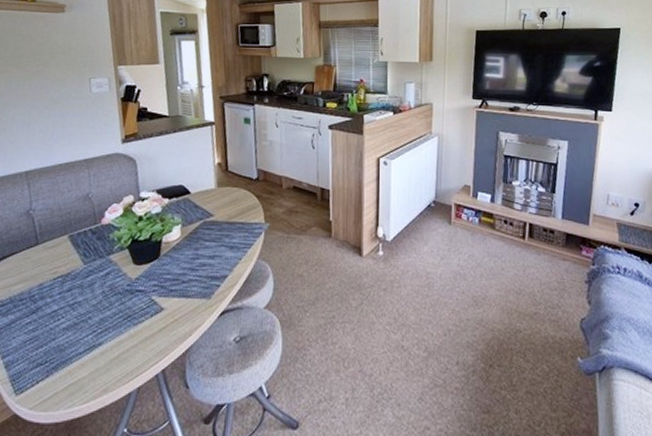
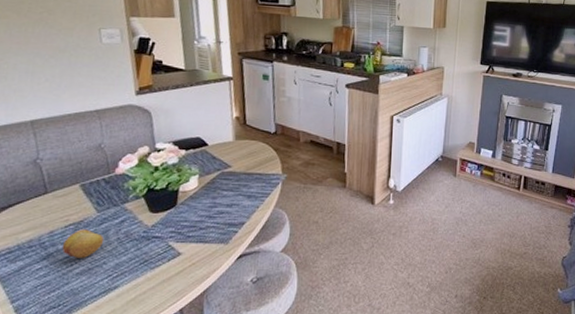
fruit: none [50,282,90,312] -> present [61,229,104,258]

